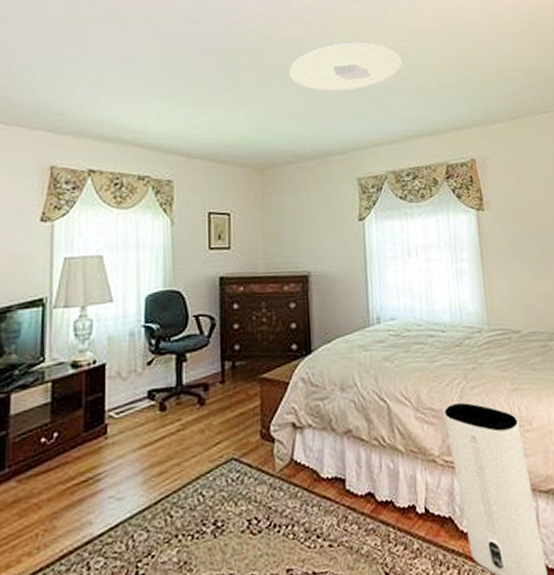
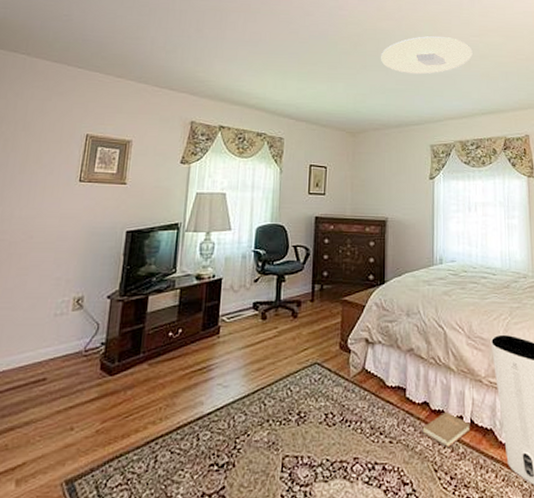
book: none [368,501,426,546] -> present [422,411,471,449]

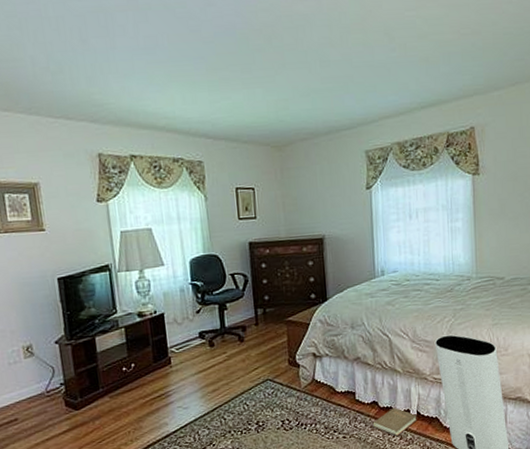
ceiling light: present [381,36,473,75] -> none [301,15,409,69]

